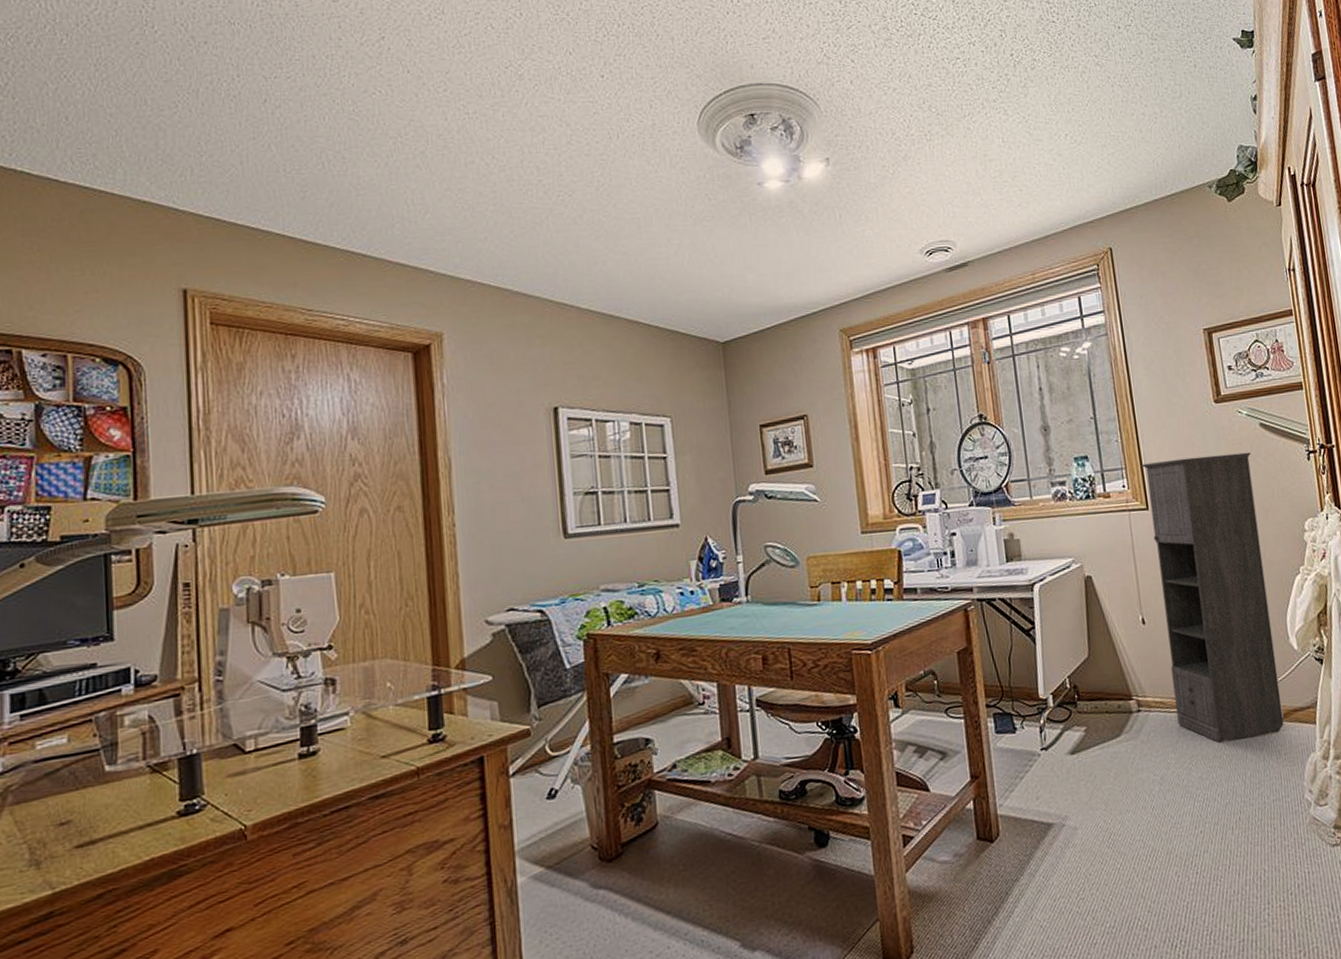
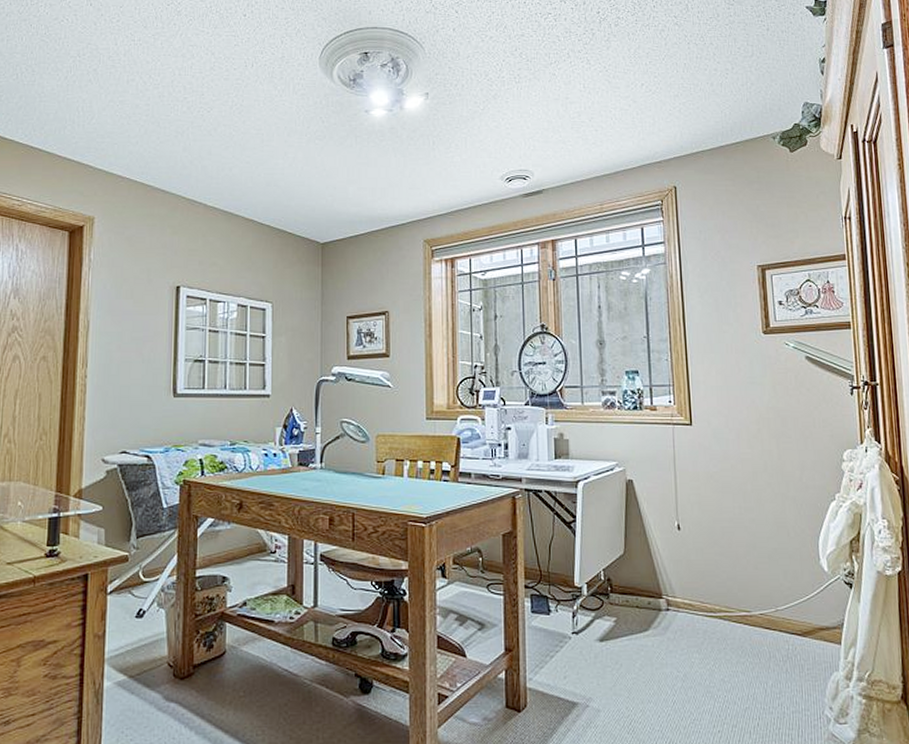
storage cabinet: present [1141,452,1284,743] -> none [688,382,809,649]

